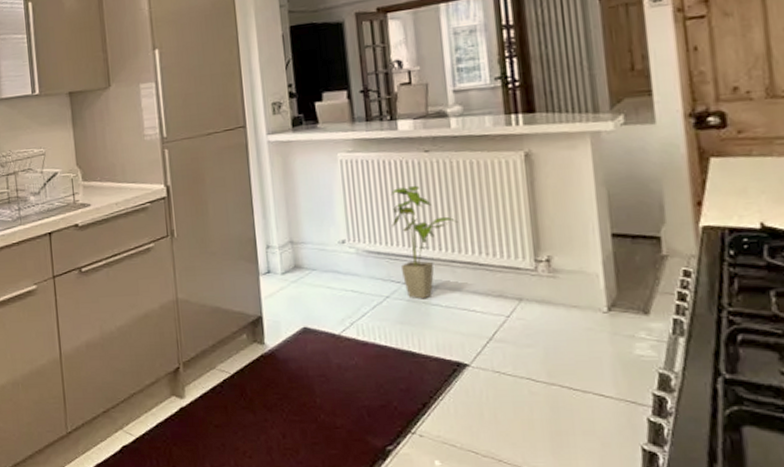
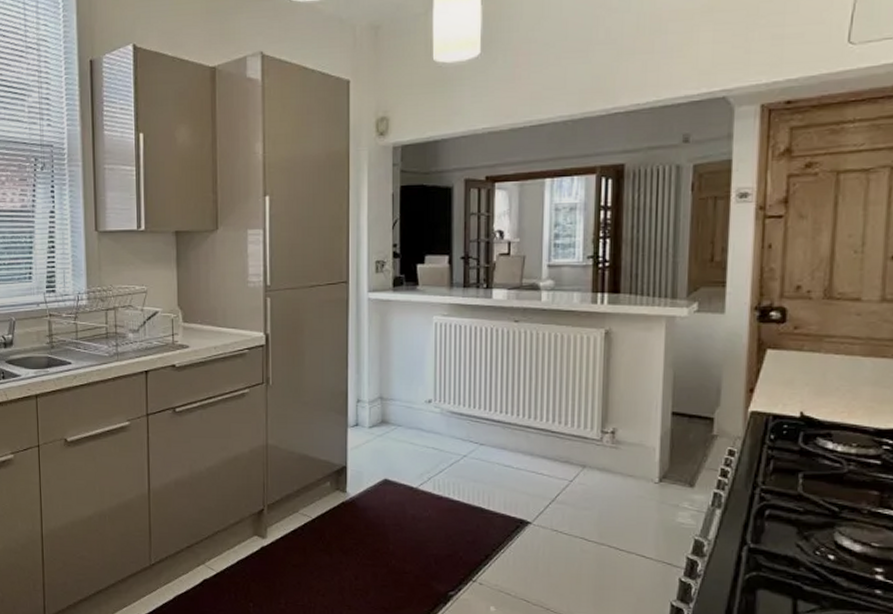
house plant: present [390,185,459,299] -> none [476,353,538,460]

